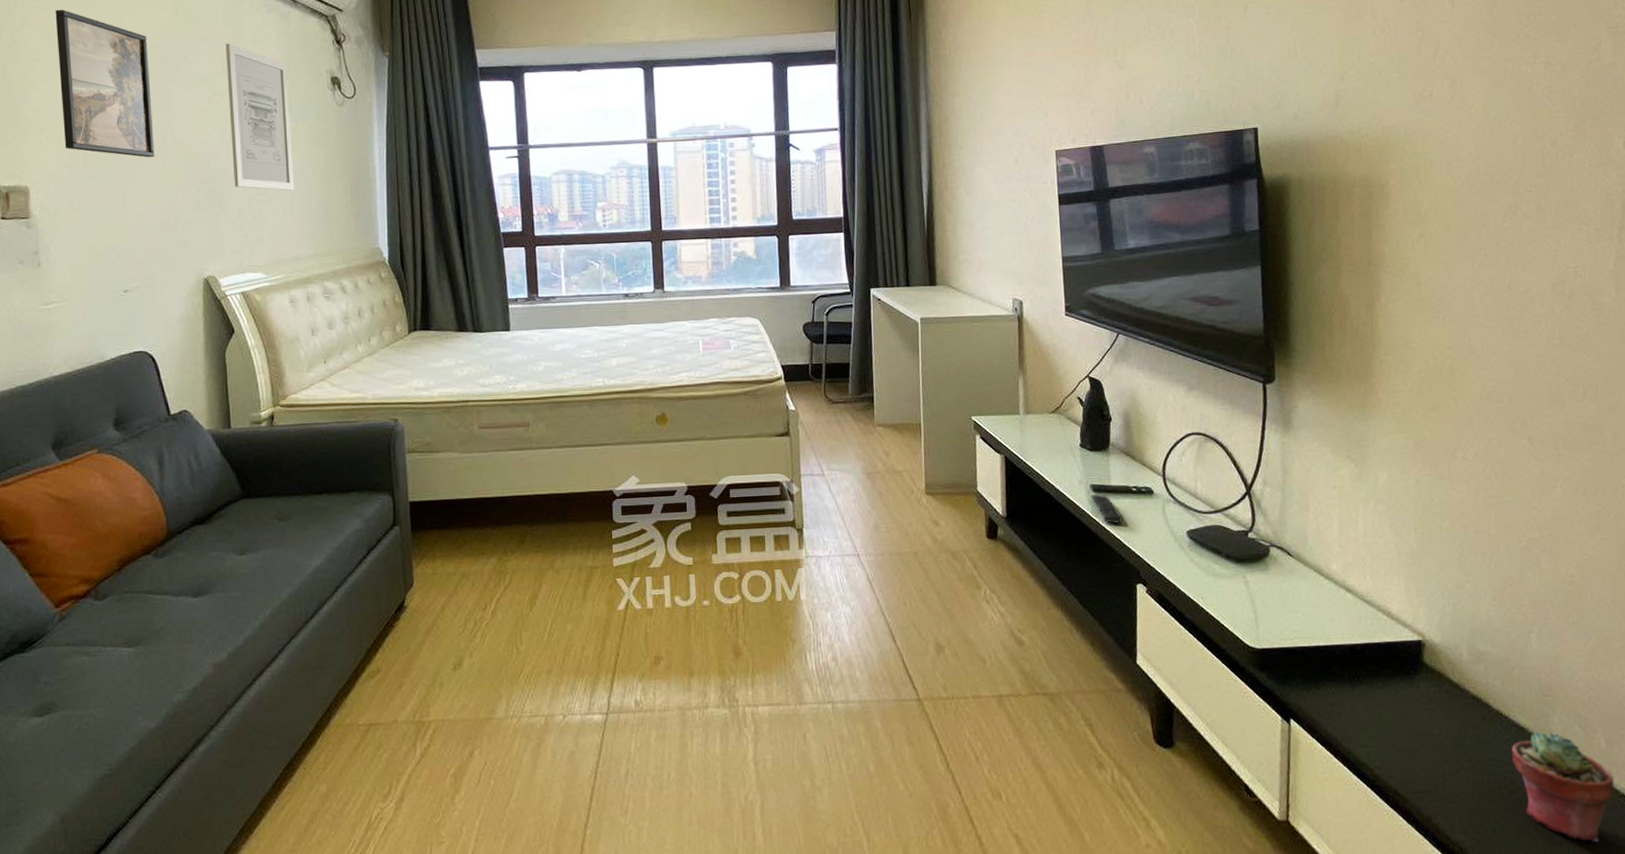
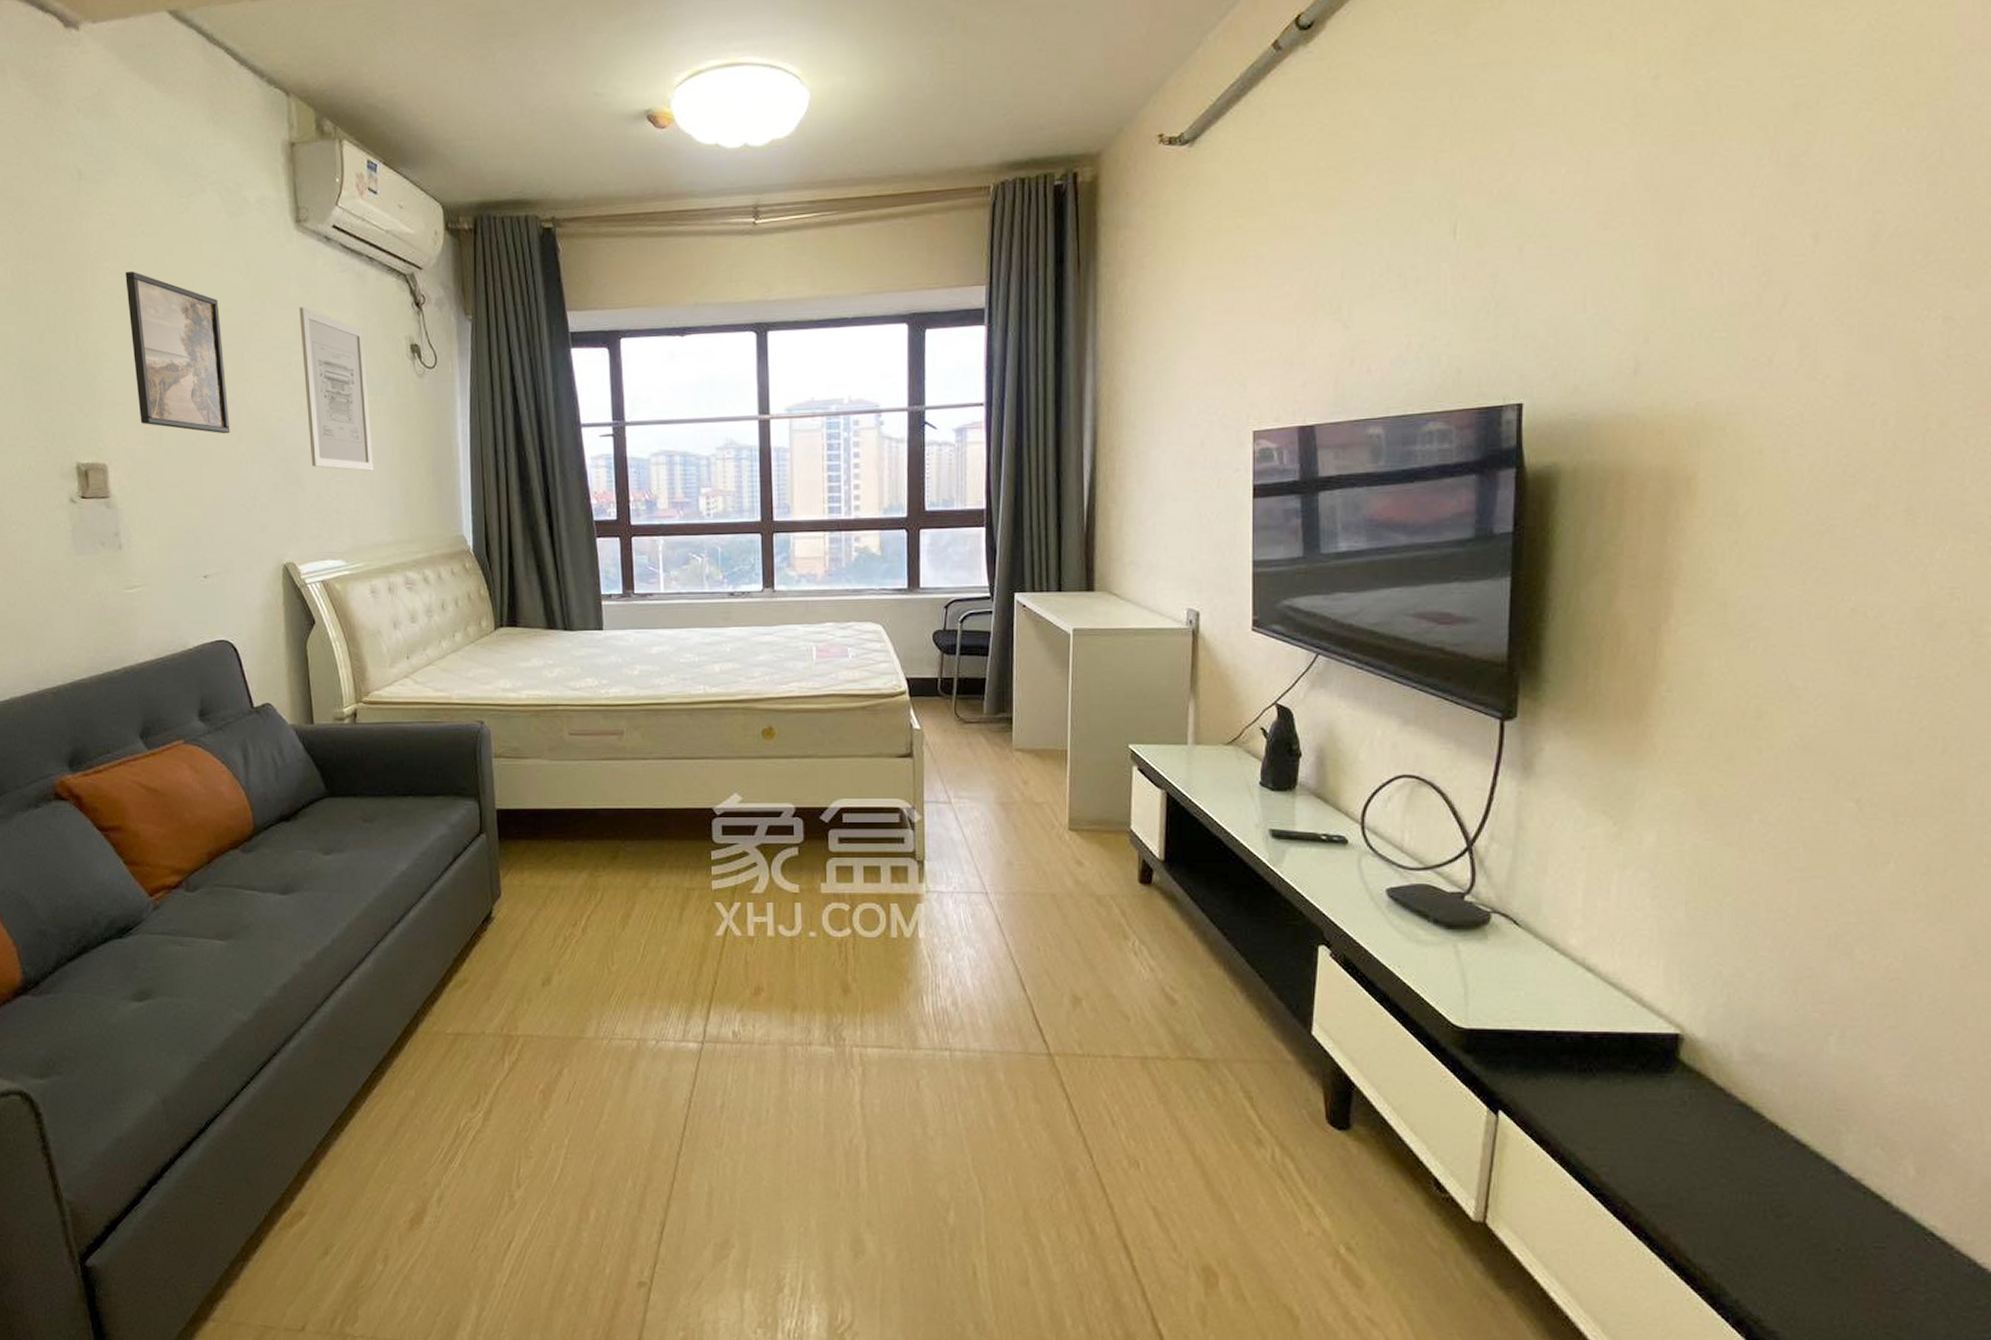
remote control: present [1090,494,1123,524] -> none [1268,841,1306,876]
potted succulent: present [1511,731,1615,843] -> none [1784,1151,1922,1284]

